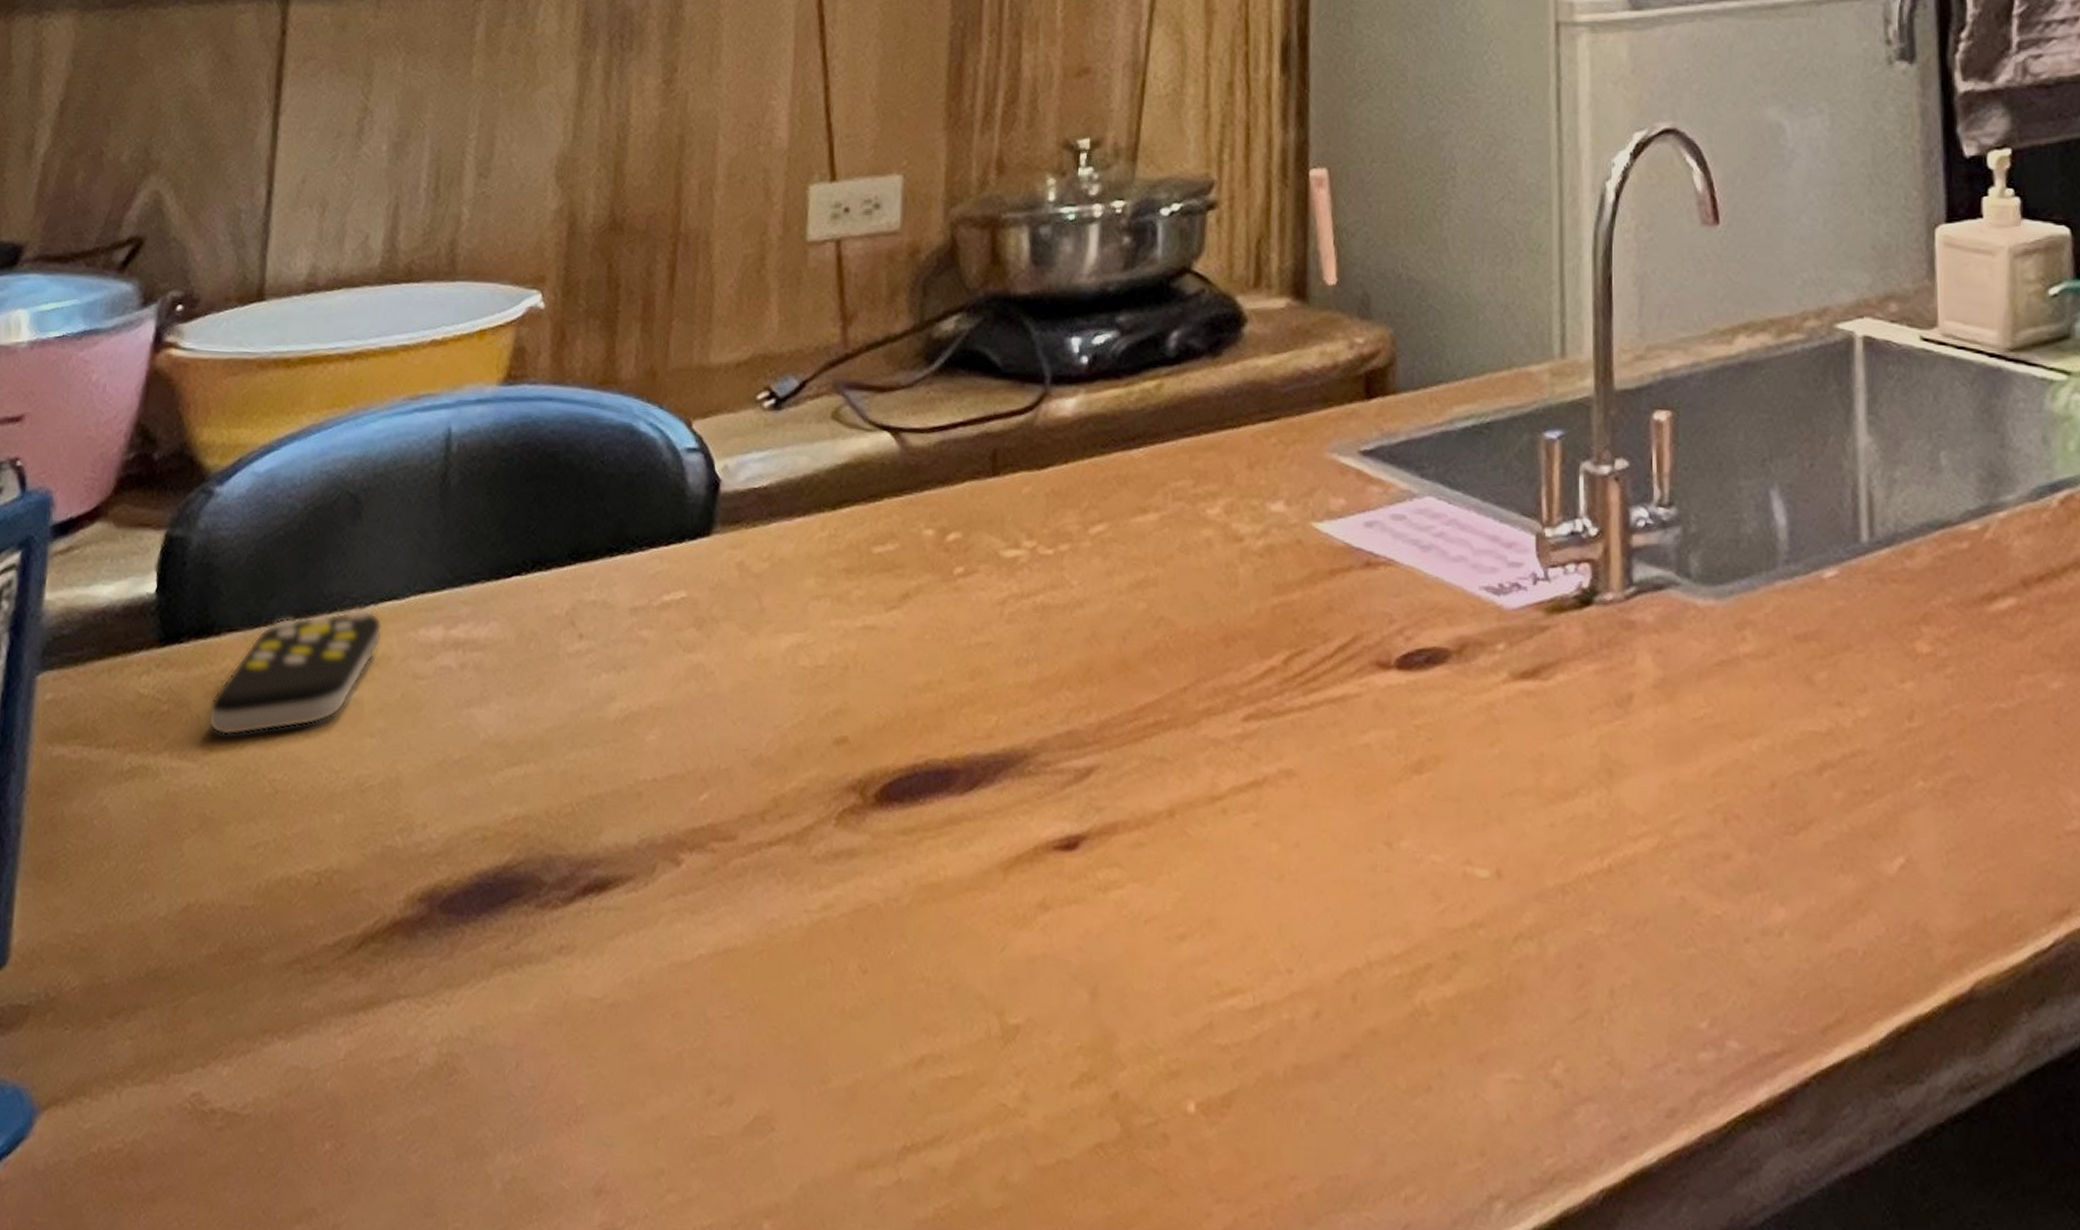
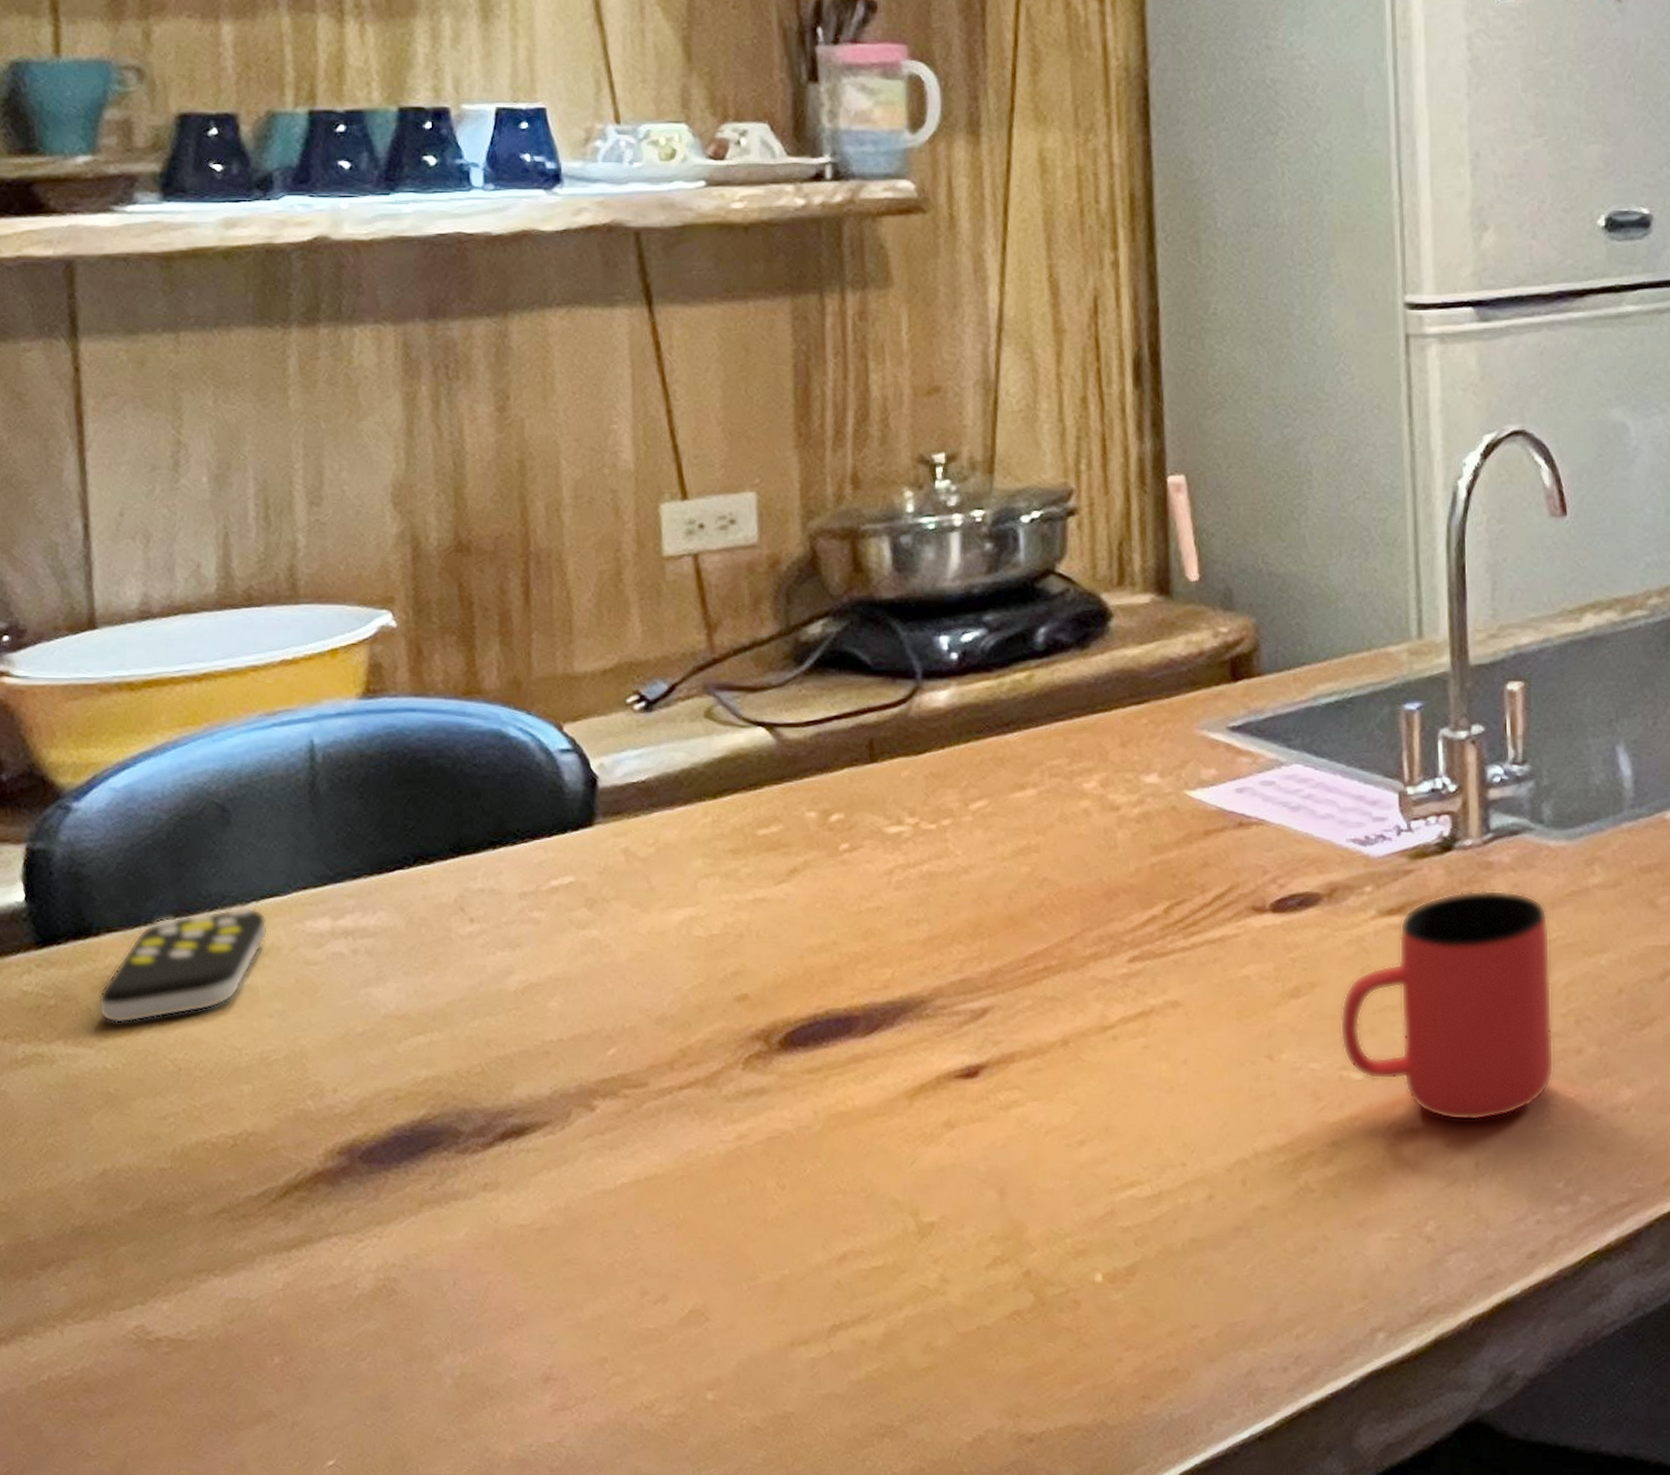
cup: none [1465,653,1699,938] -> present [1339,889,1554,1121]

